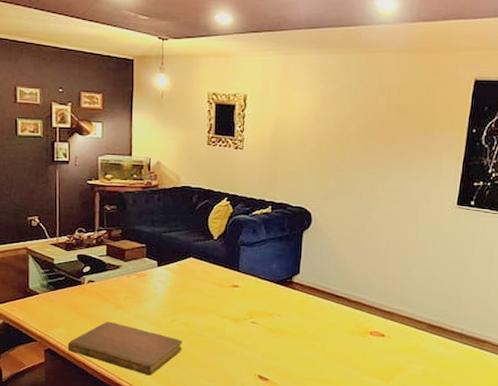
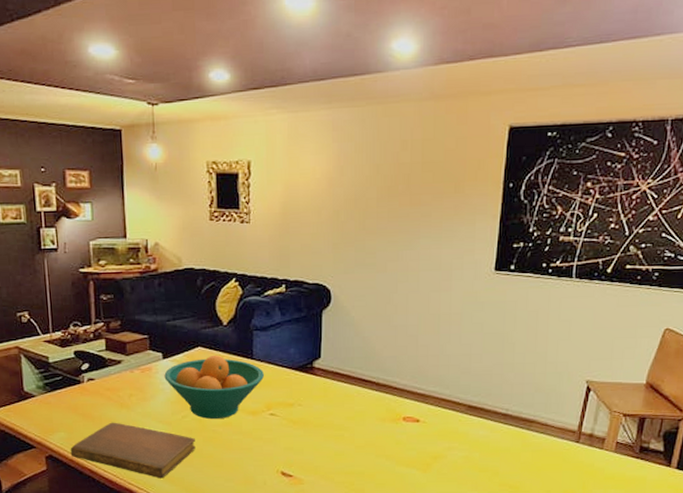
fruit bowl: none [158,265,249,324] -> present [164,354,265,420]

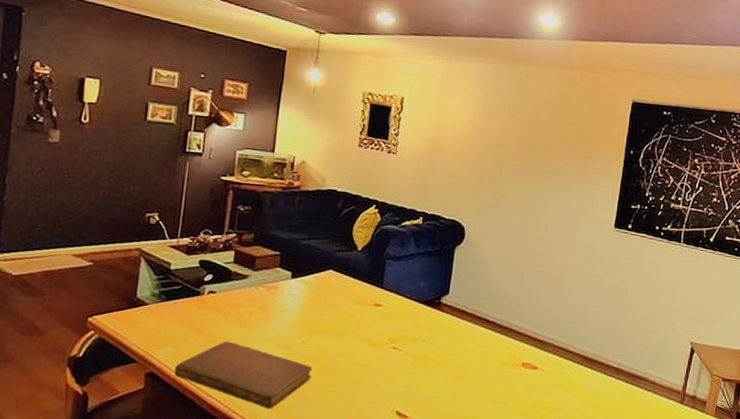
fruit bowl: present [164,354,265,420] -> none [290,279,392,348]

